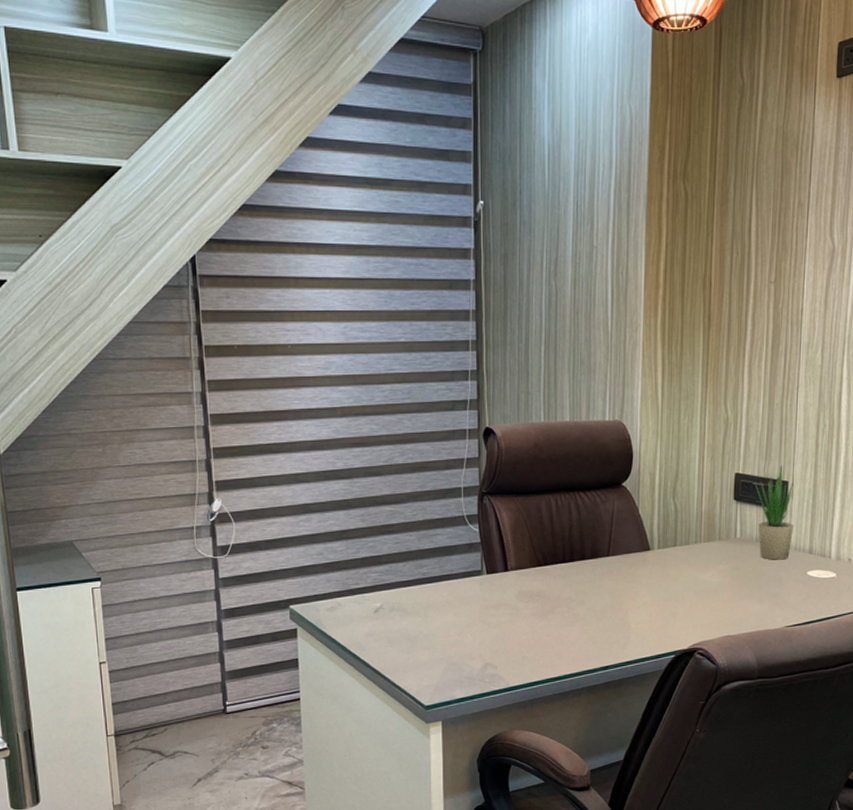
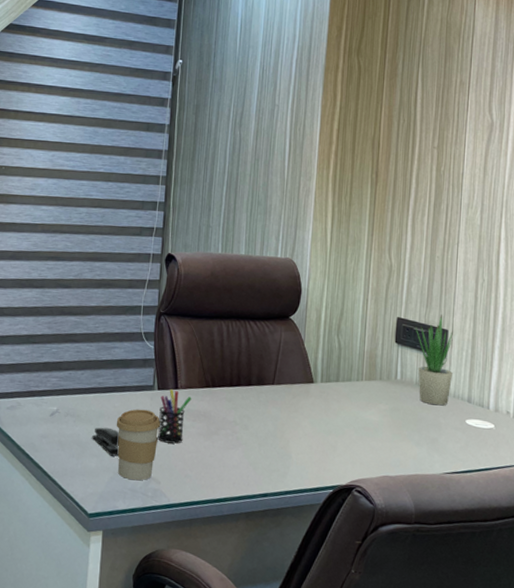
stapler: none [421,618,451,647] -> present [92,427,120,456]
coffee cup: none [445,596,493,668] -> present [116,409,161,481]
pen holder: none [490,572,523,627] -> present [158,389,192,444]

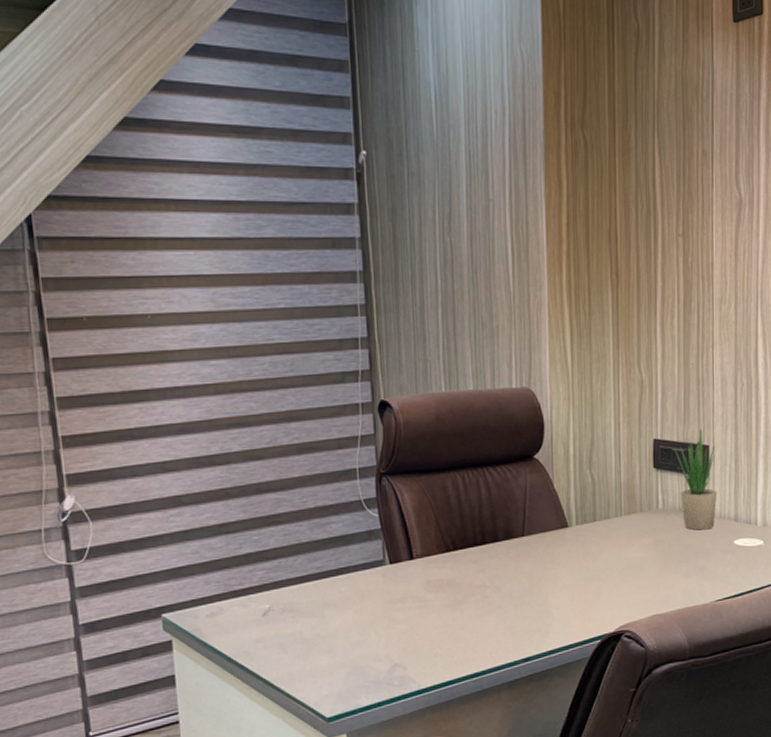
stapler: present [92,427,120,456] -> none [318,617,353,649]
coffee cup: present [116,409,161,481] -> none [345,588,399,672]
pen holder: present [158,389,192,444] -> none [394,561,431,623]

